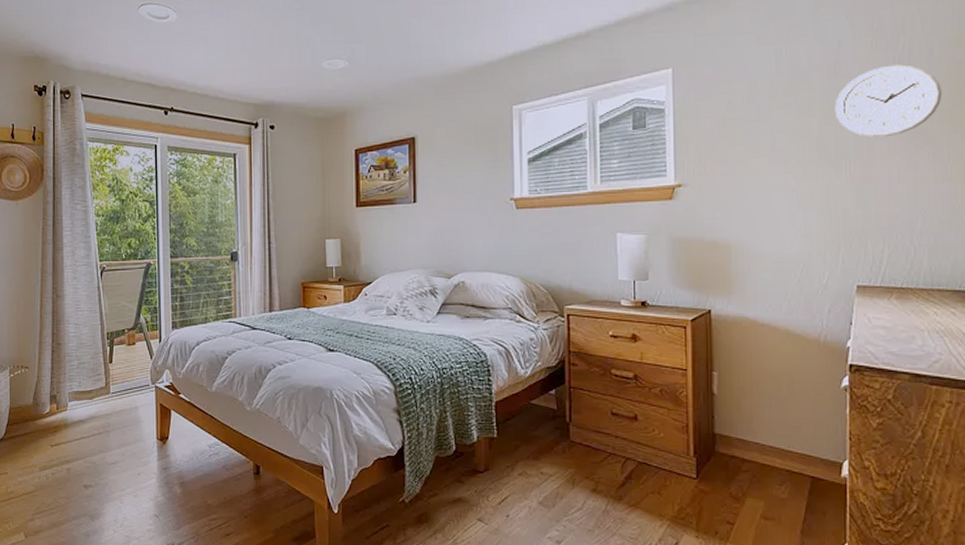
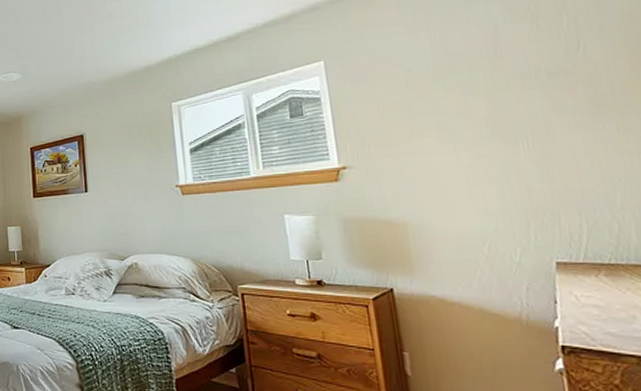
wall clock: present [834,64,943,138] -> none [500,42,622,114]

